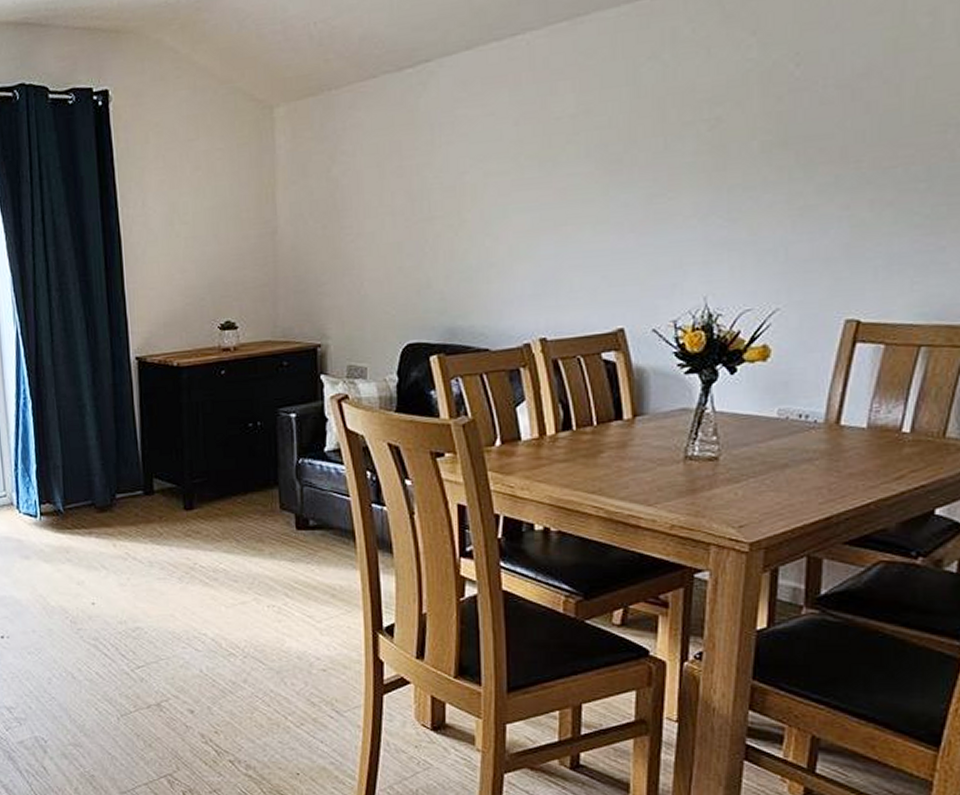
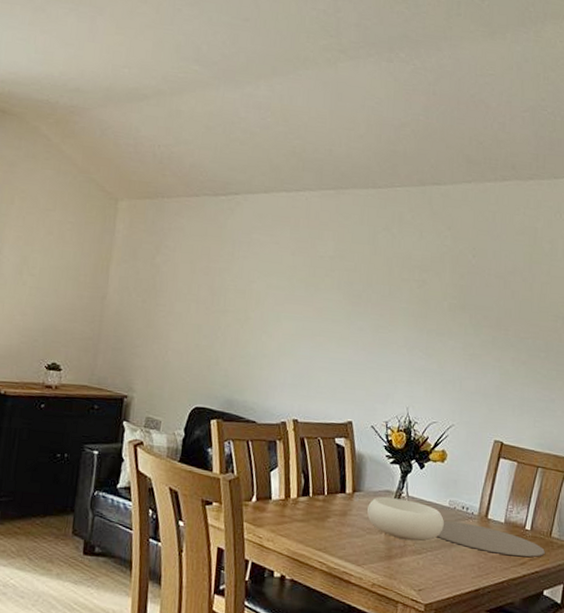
bowl: none [656,416,771,468] -> present [367,497,444,542]
placemat: none [762,435,935,470] -> present [437,521,545,558]

